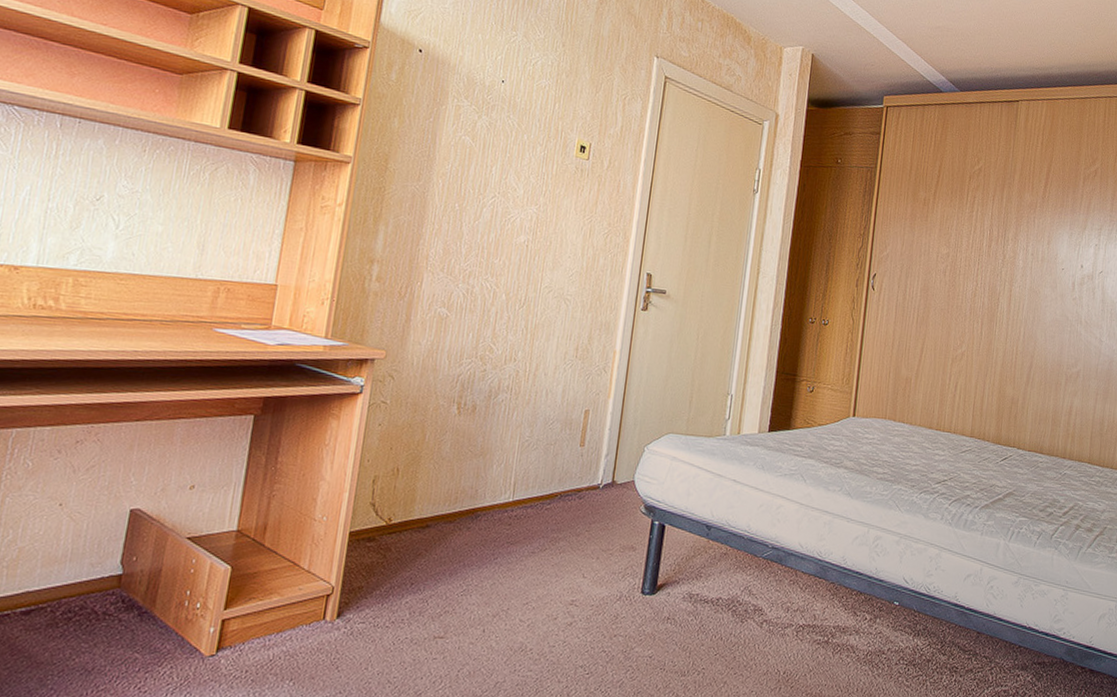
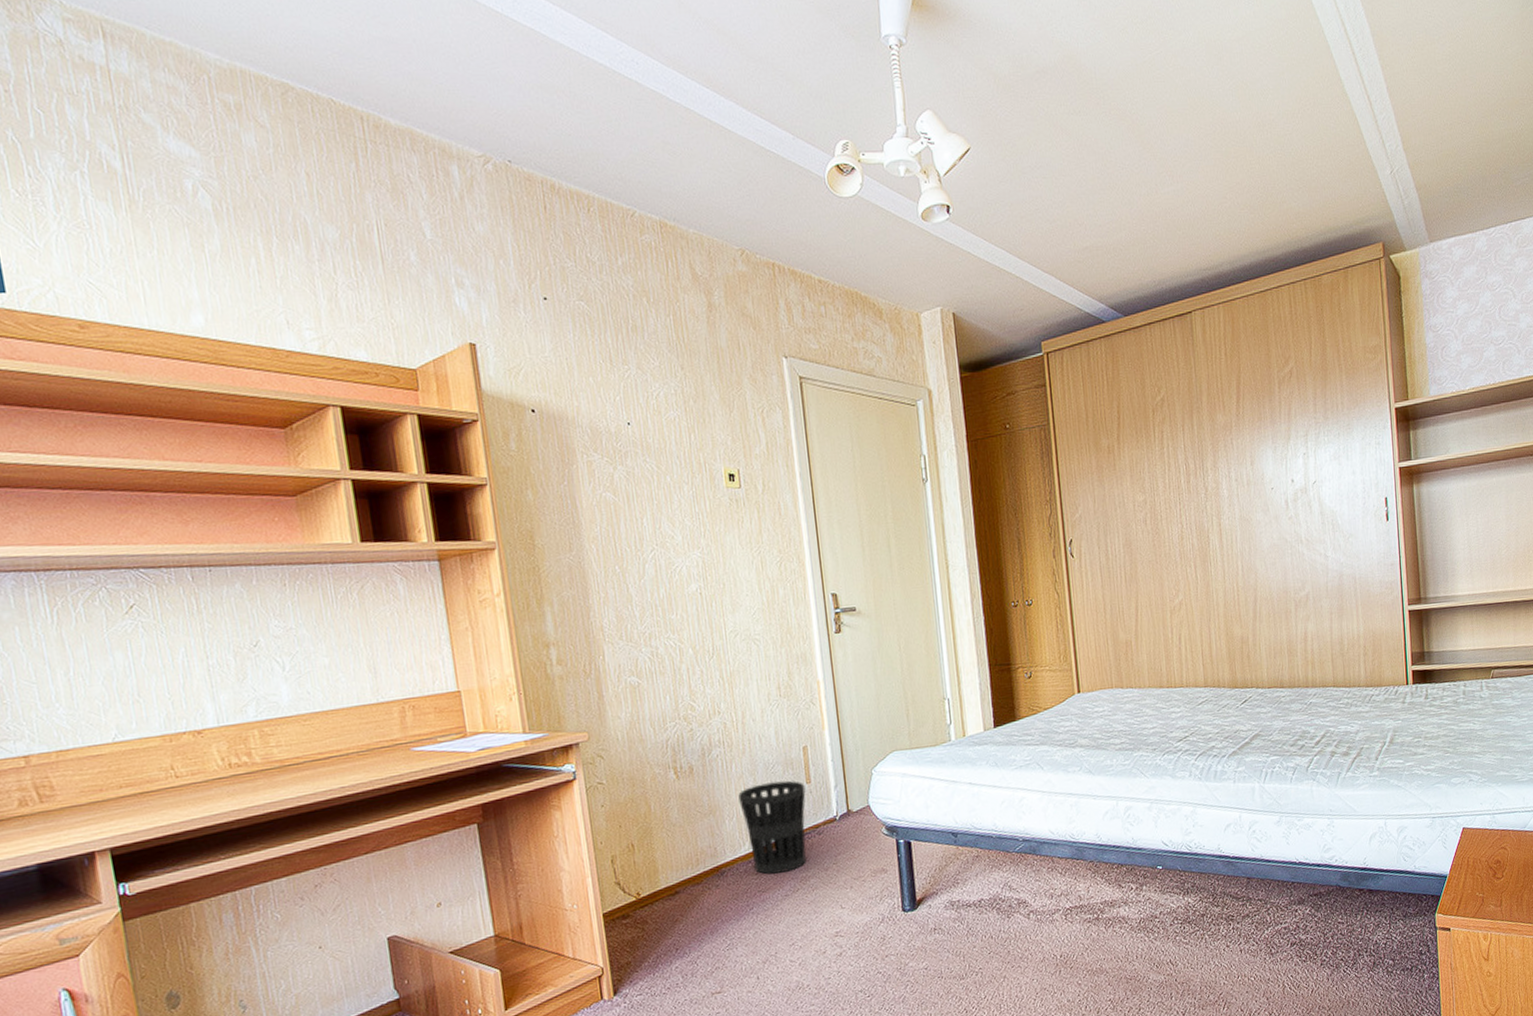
wastebasket: none [509,437,578,529] -> present [738,780,806,875]

